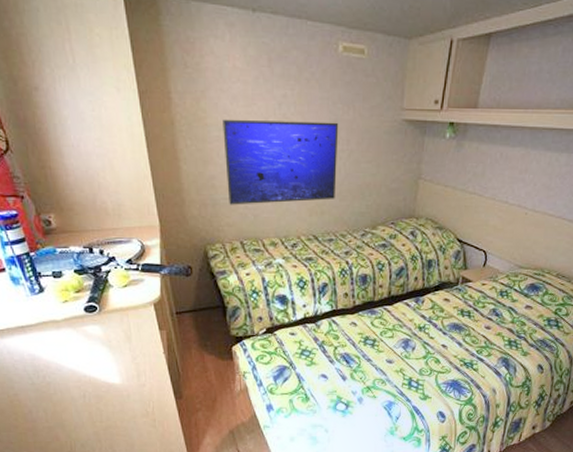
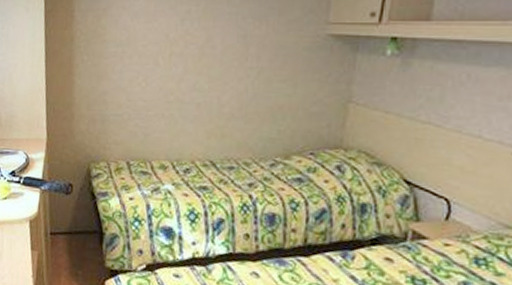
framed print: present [222,119,339,205] -> none [118,35,248,123]

